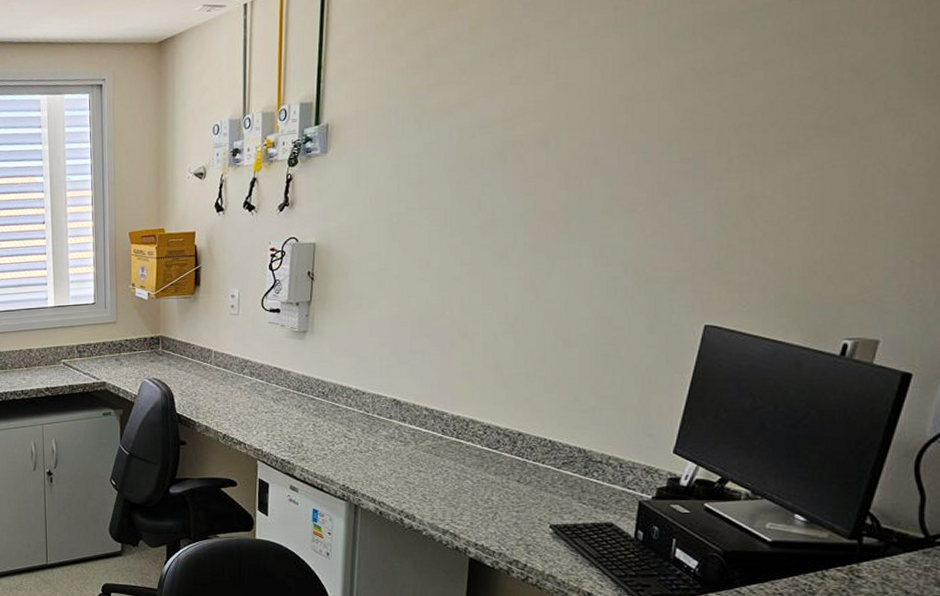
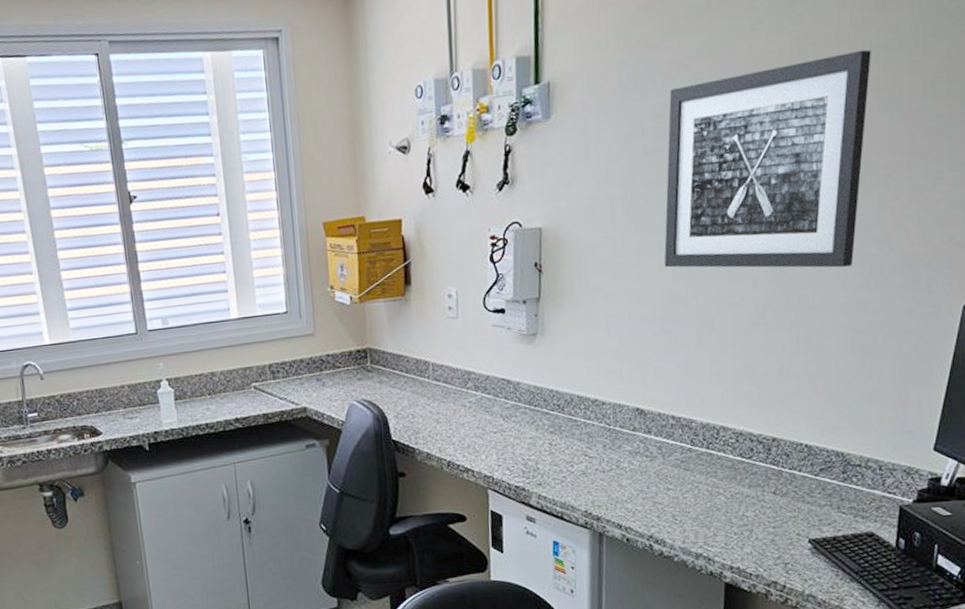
wall art: none [423,101,620,287] -> present [664,49,871,268]

